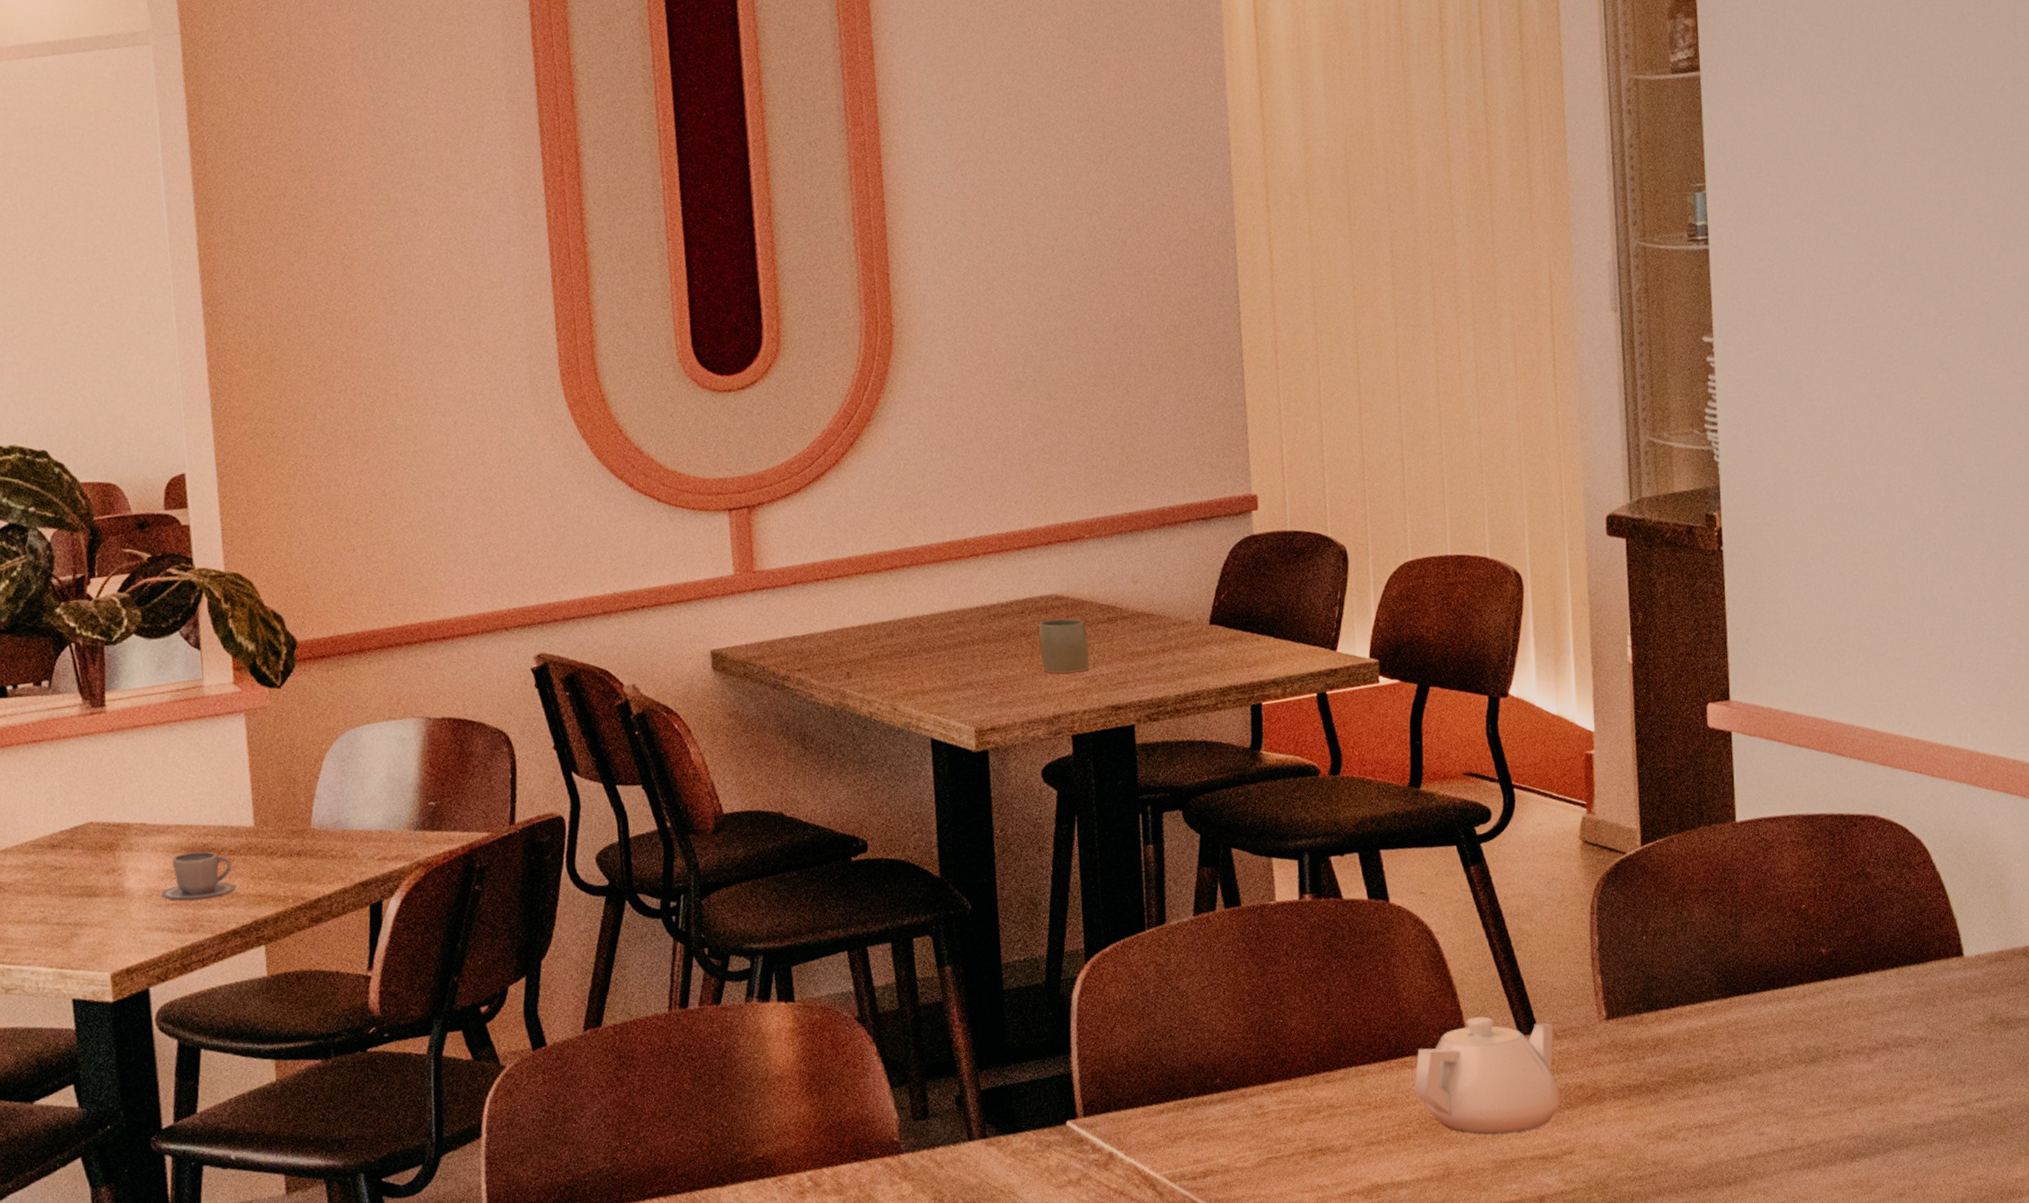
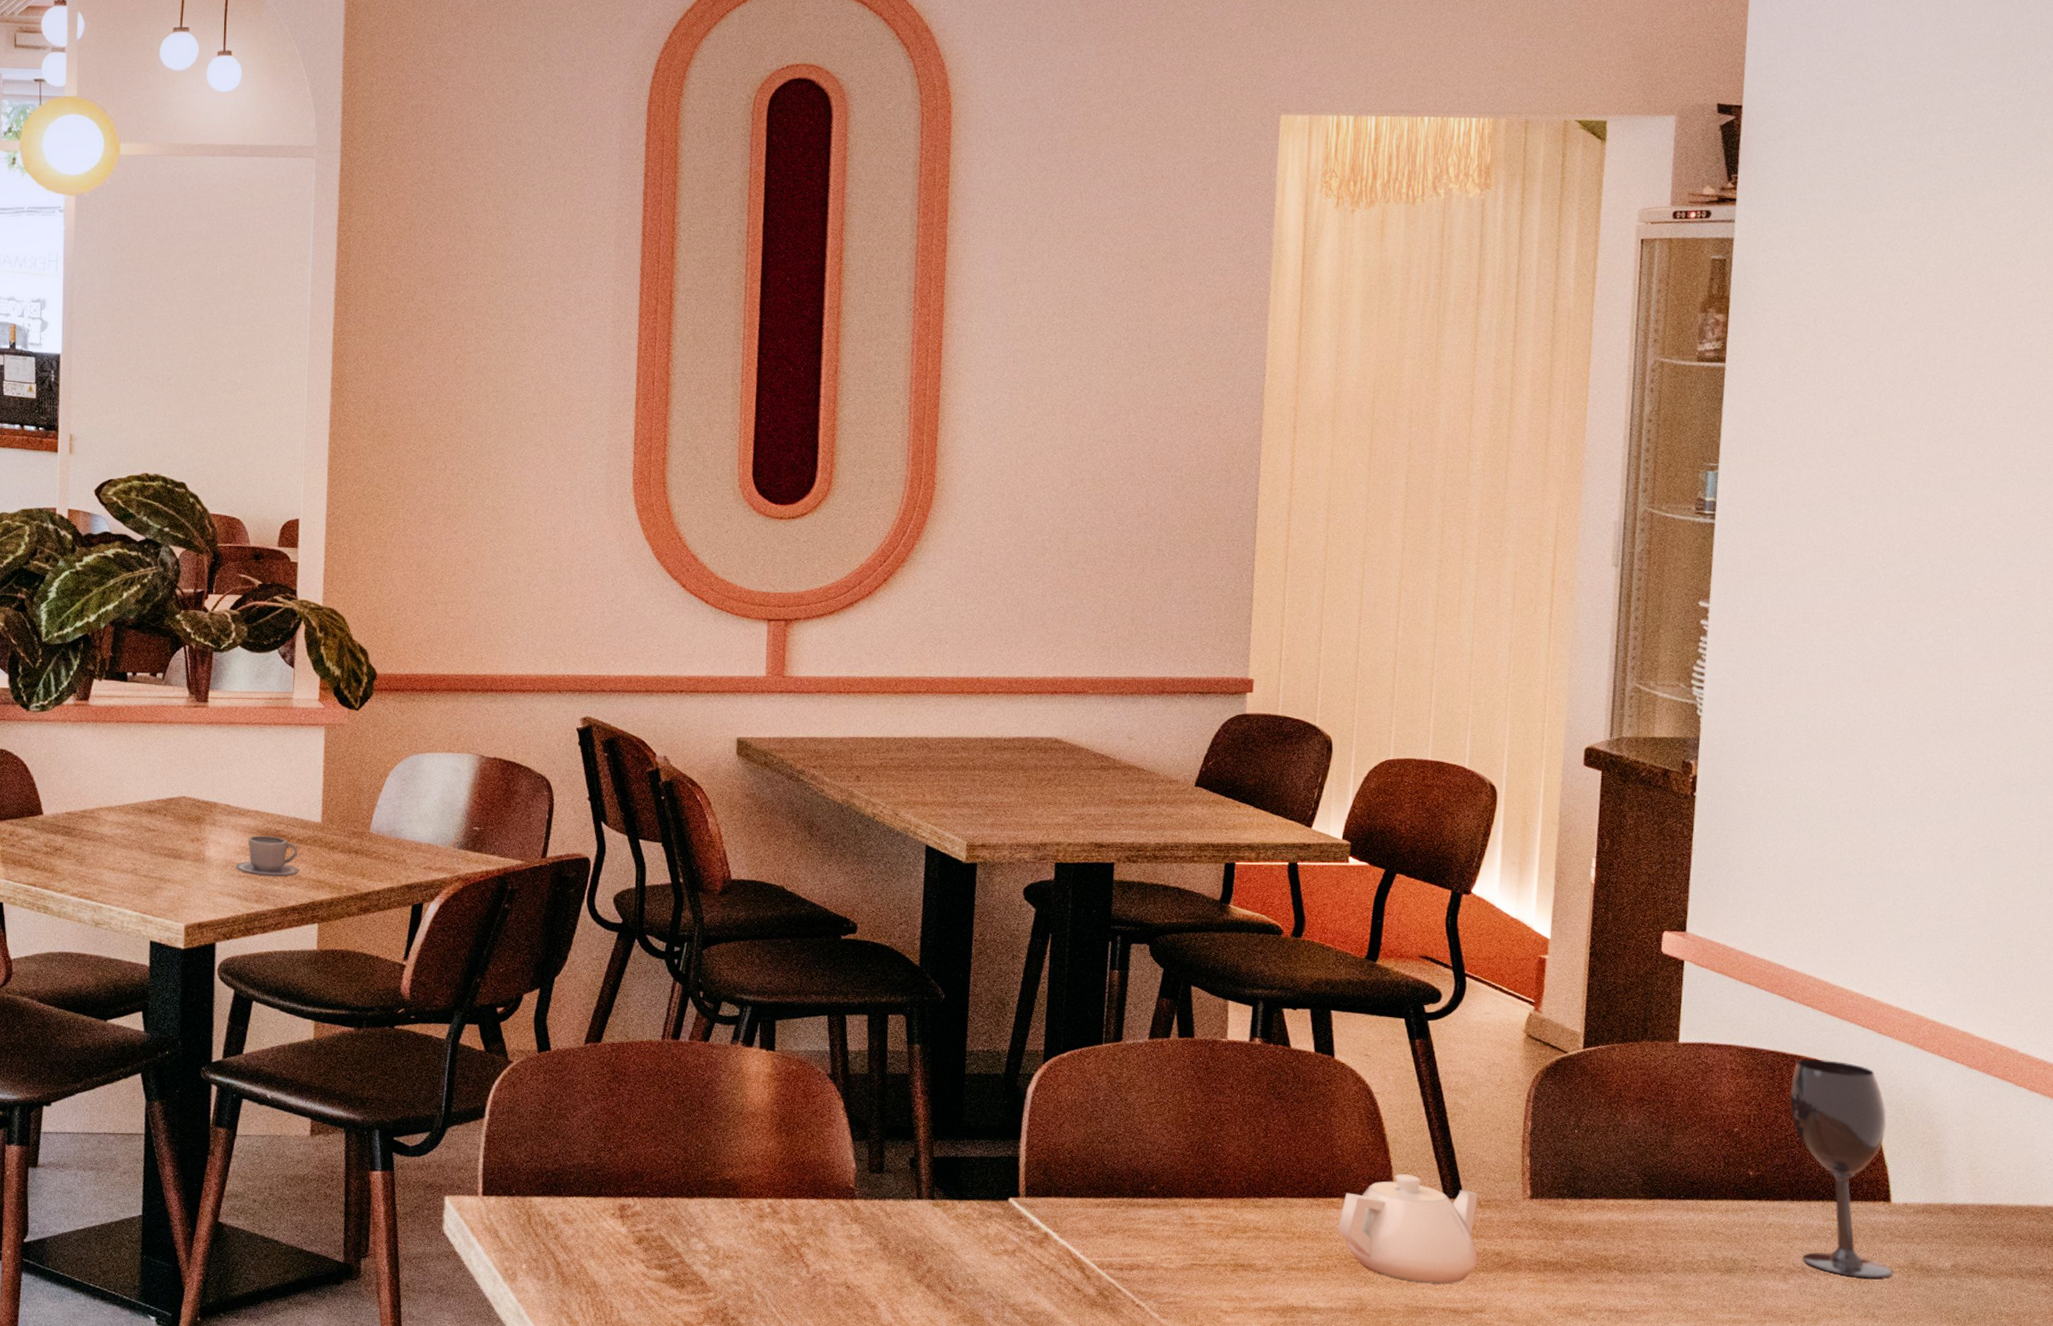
mug: present [1038,618,1090,675] -> none [1034,758,1081,809]
wine glass: none [1851,814,1974,1044] -> present [1788,1058,1892,1279]

